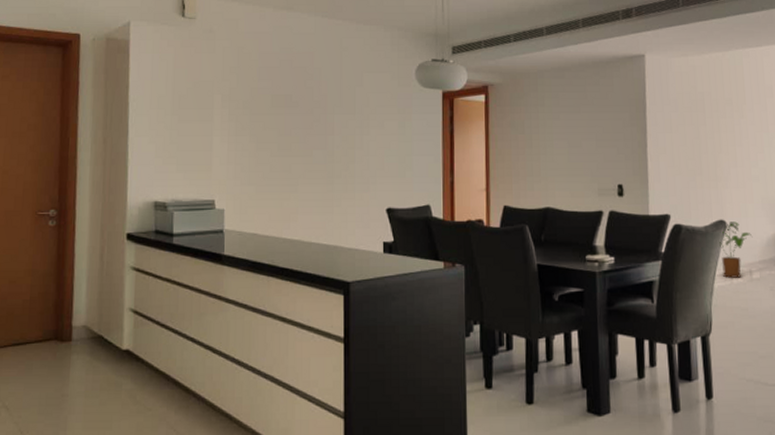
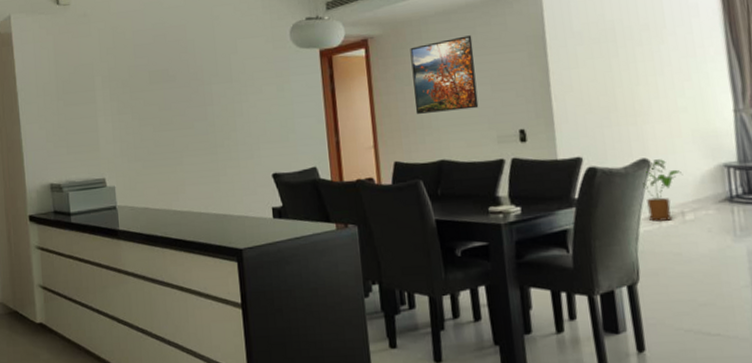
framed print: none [526,93,584,162] -> present [410,35,479,114]

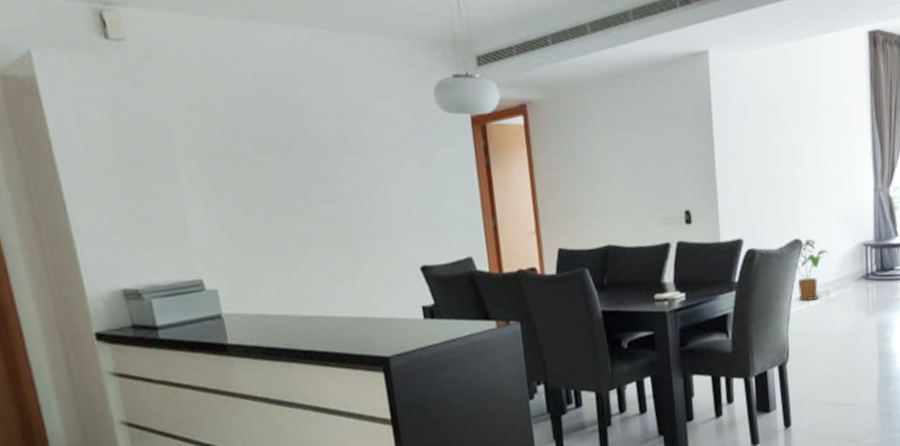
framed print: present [410,35,479,114] -> none [573,104,645,194]

